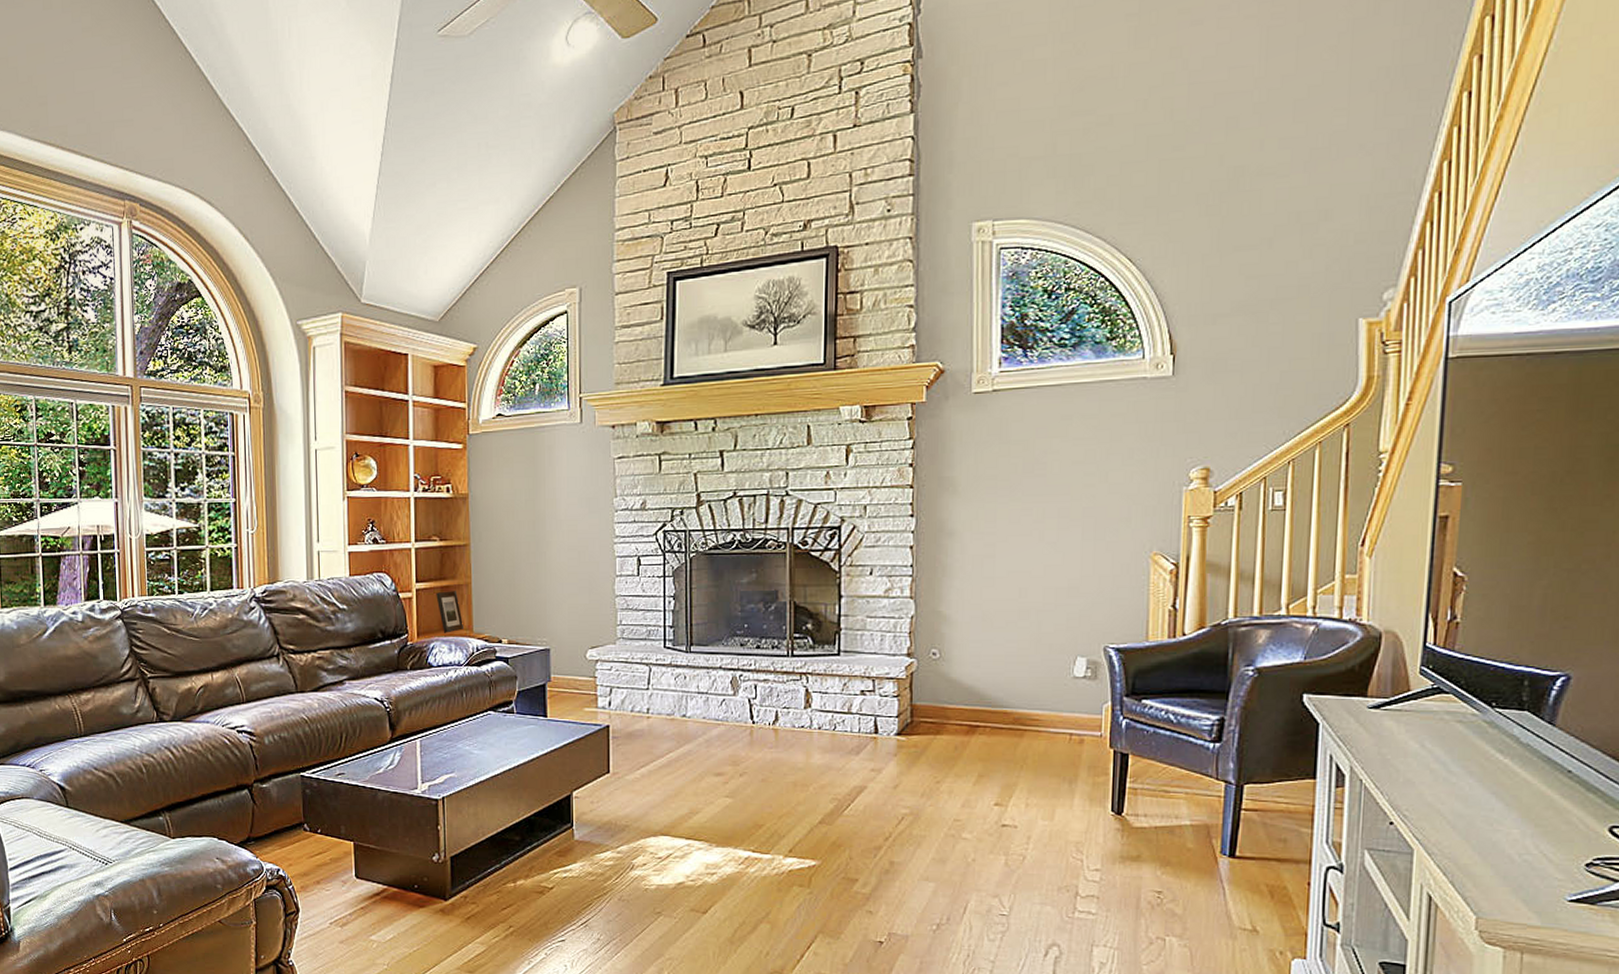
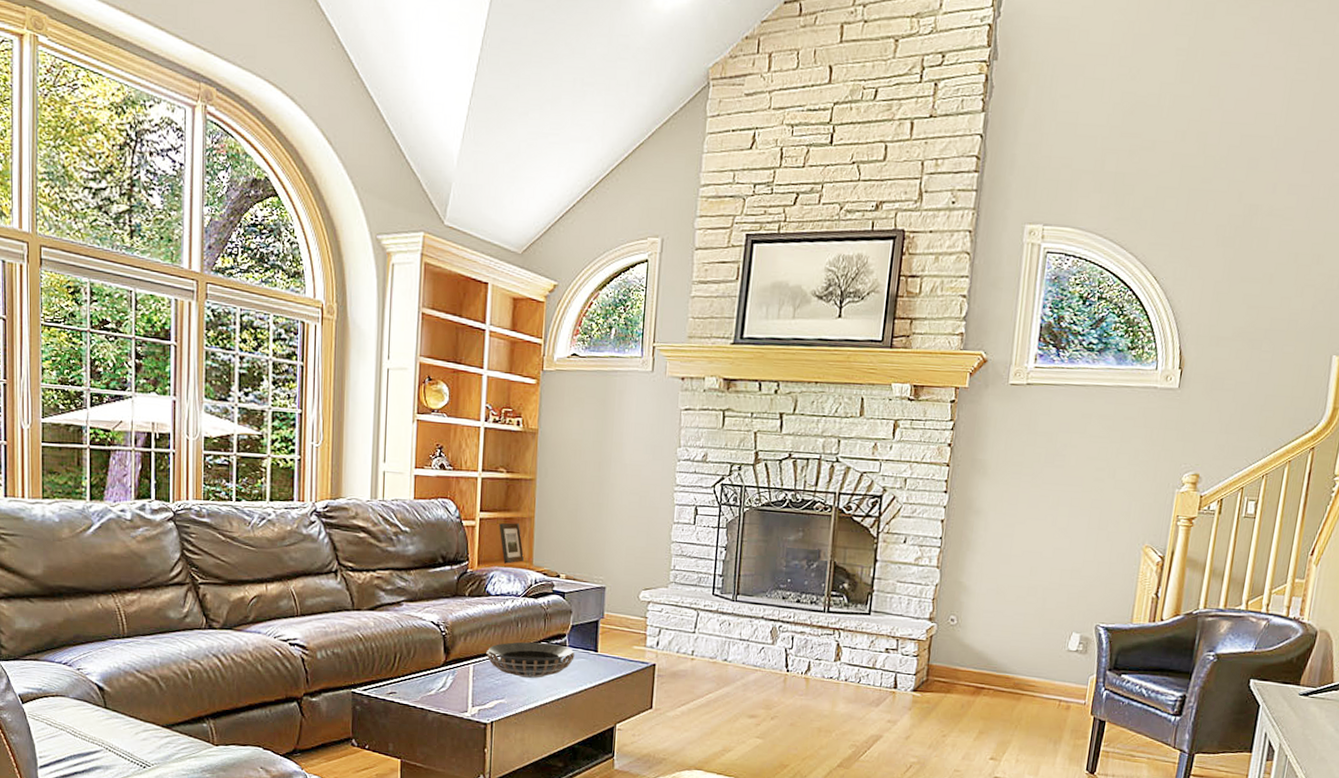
decorative bowl: none [432,711,523,749] -> present [486,642,575,678]

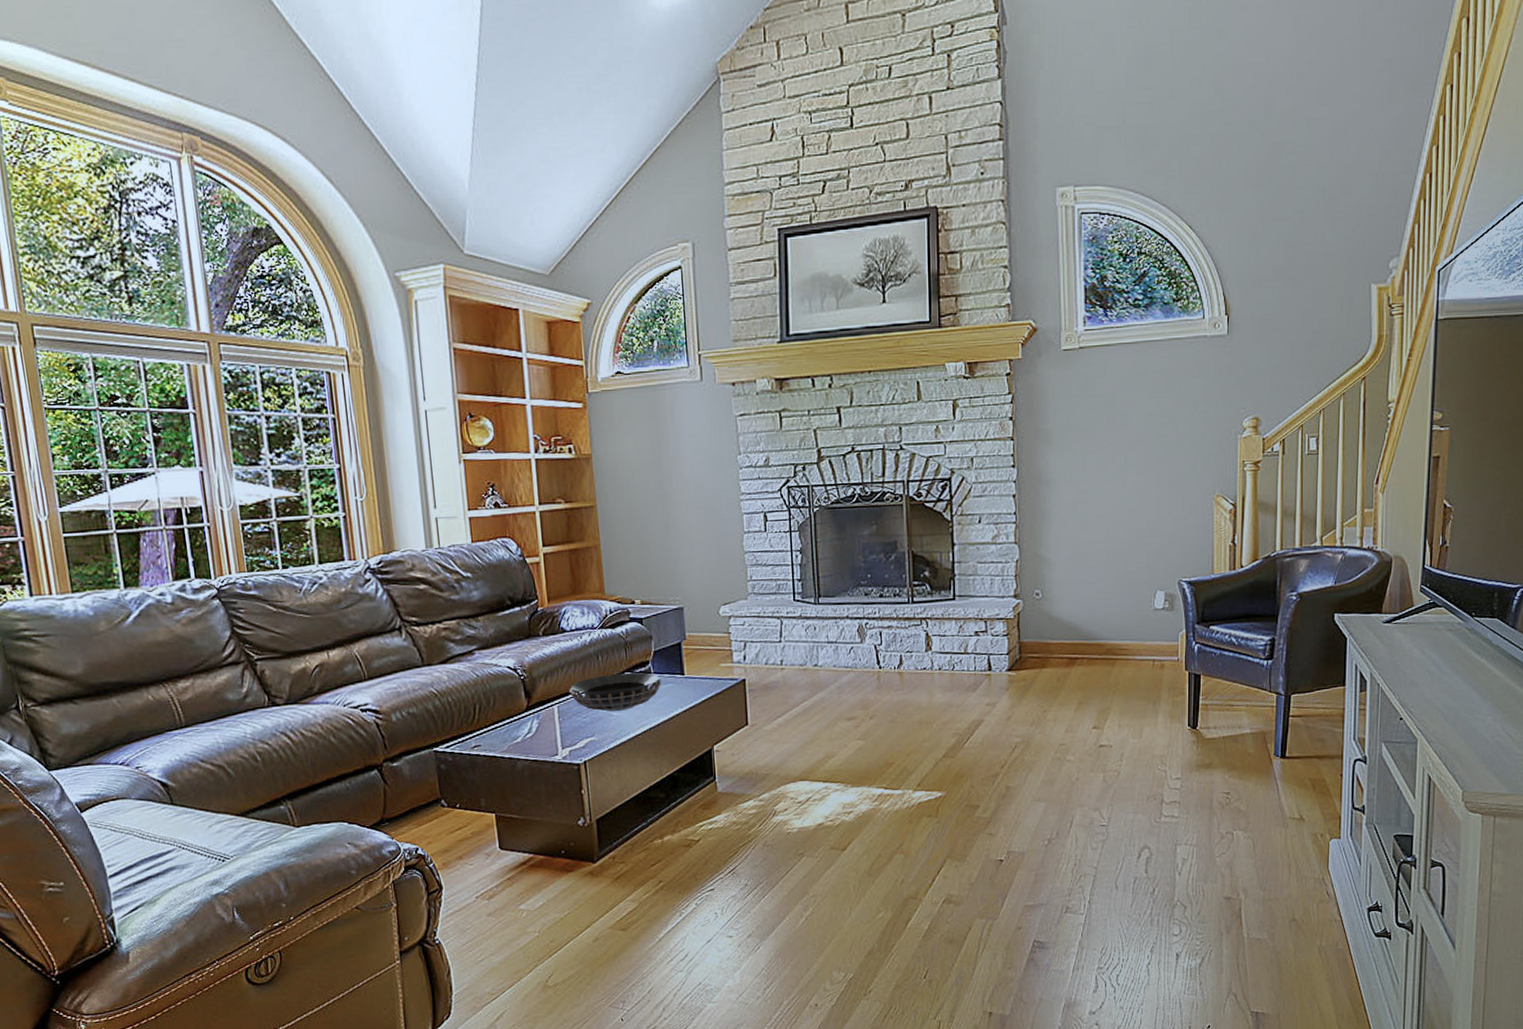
picture frame: present [499,522,525,564] -> none [564,553,596,597]

